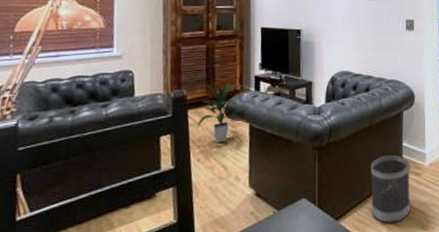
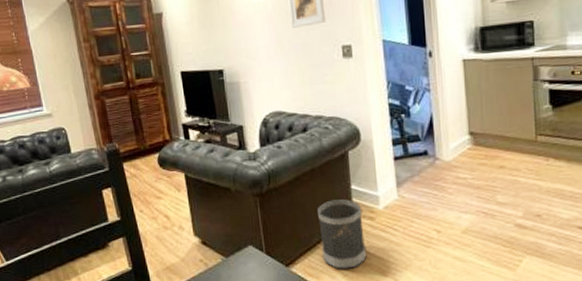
indoor plant: present [198,83,242,143] -> none [133,134,172,194]

